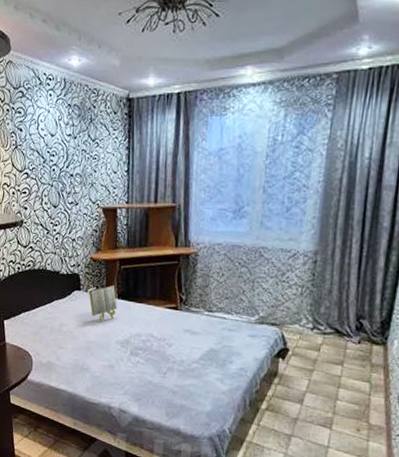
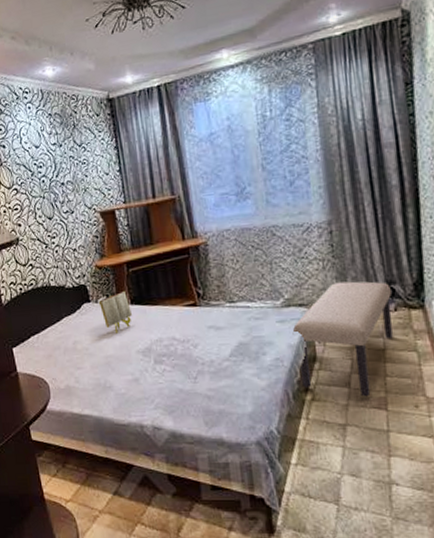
bench: none [260,309,359,415] -> present [292,281,393,397]

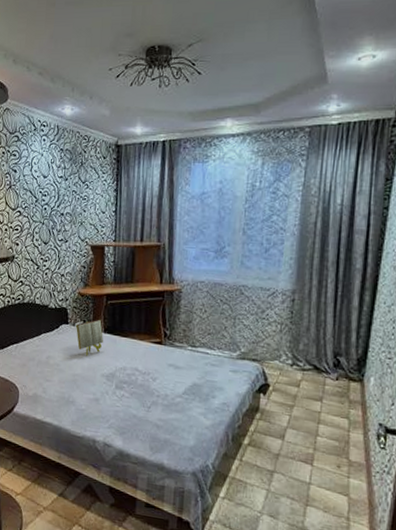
bench: present [292,281,393,397] -> none [242,345,337,451]

